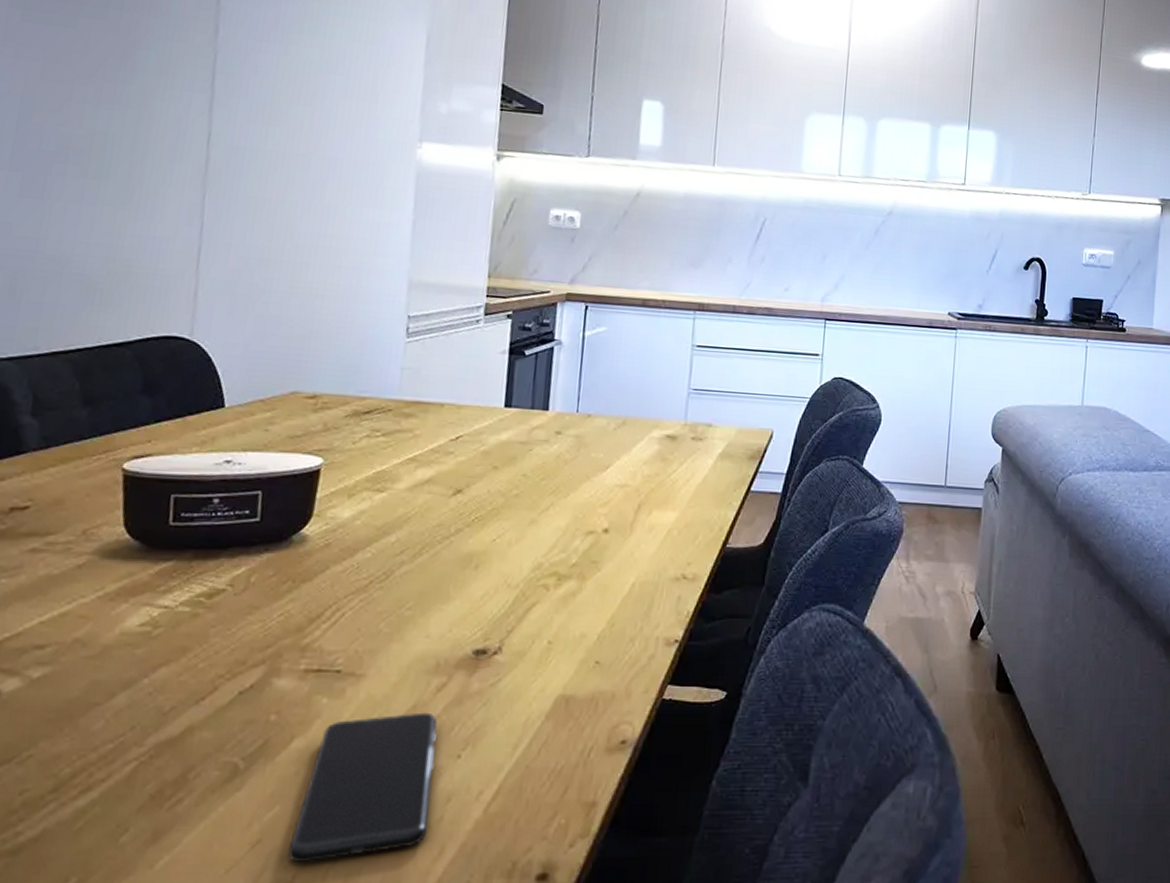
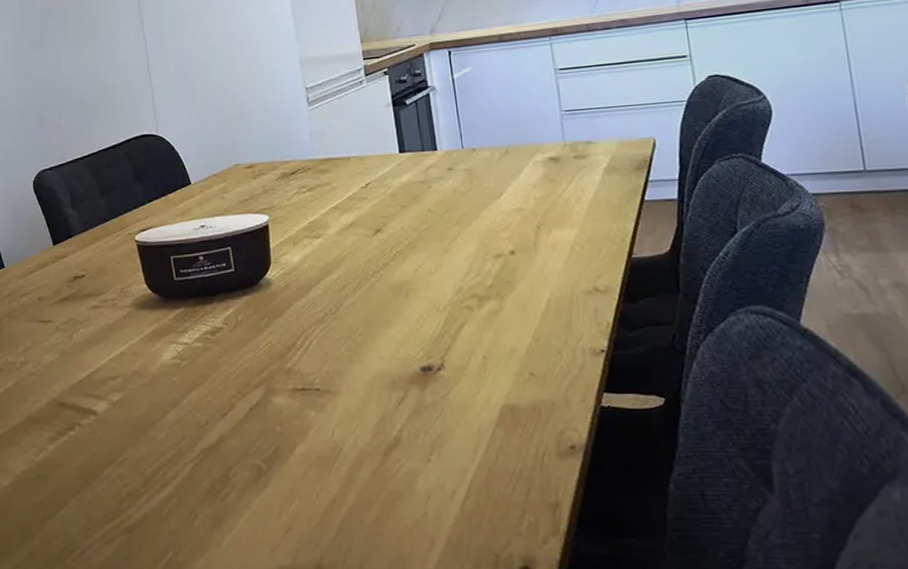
smartphone: present [288,712,437,864] -> none [312,422,417,548]

